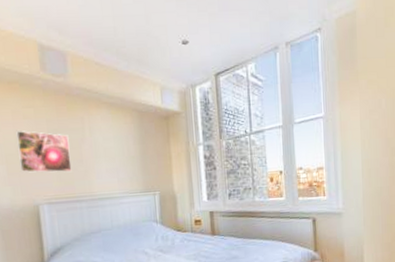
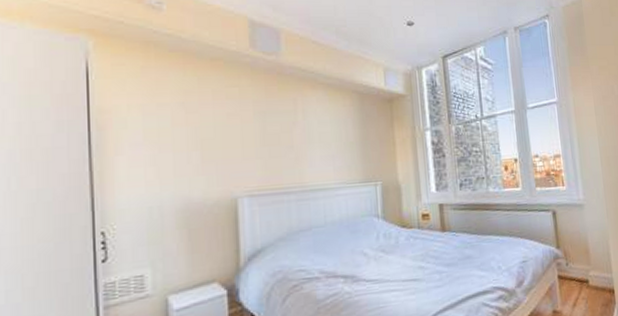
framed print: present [16,131,72,173] -> none [216,112,280,160]

